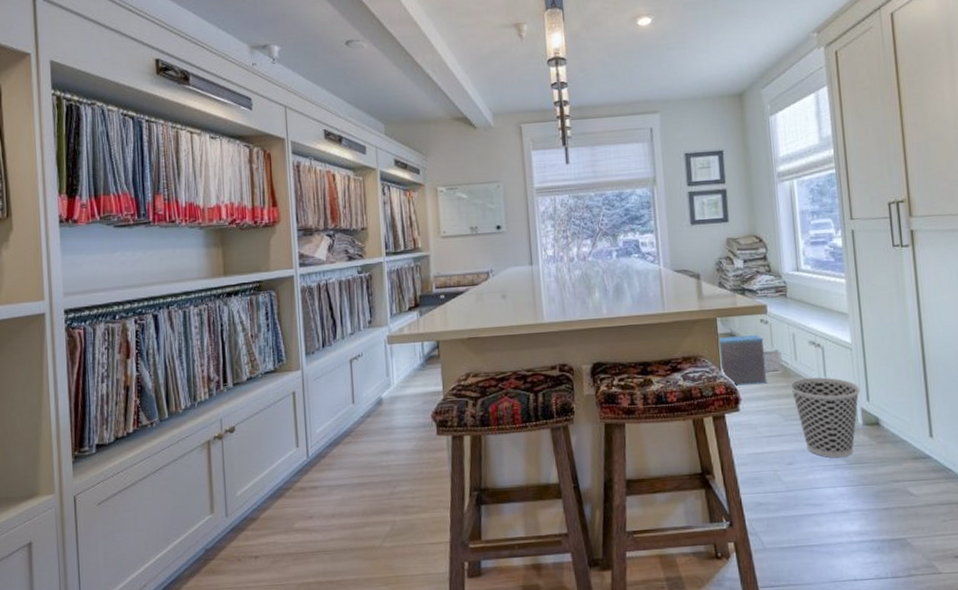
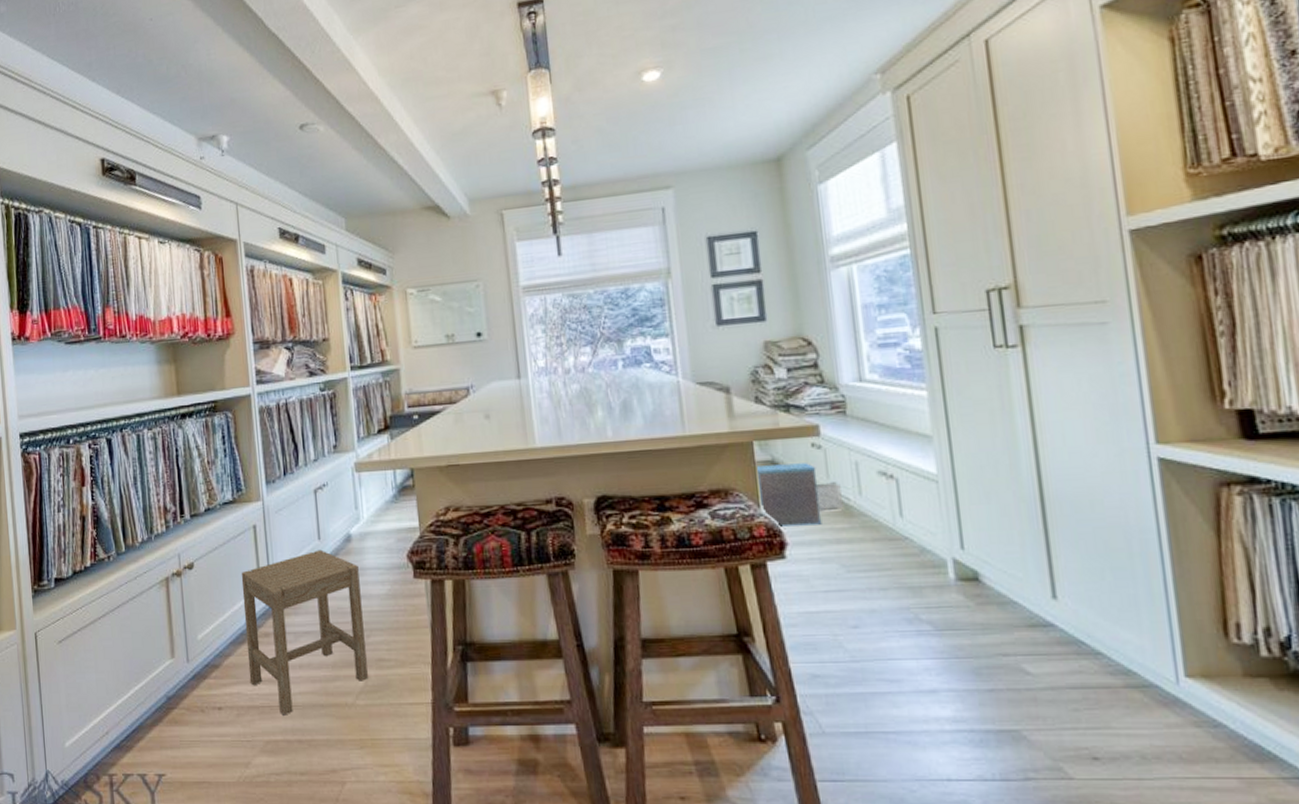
stool: none [280,412,394,560] -> present [241,549,368,716]
wastebasket: present [790,377,861,458] -> none [853,517,952,622]

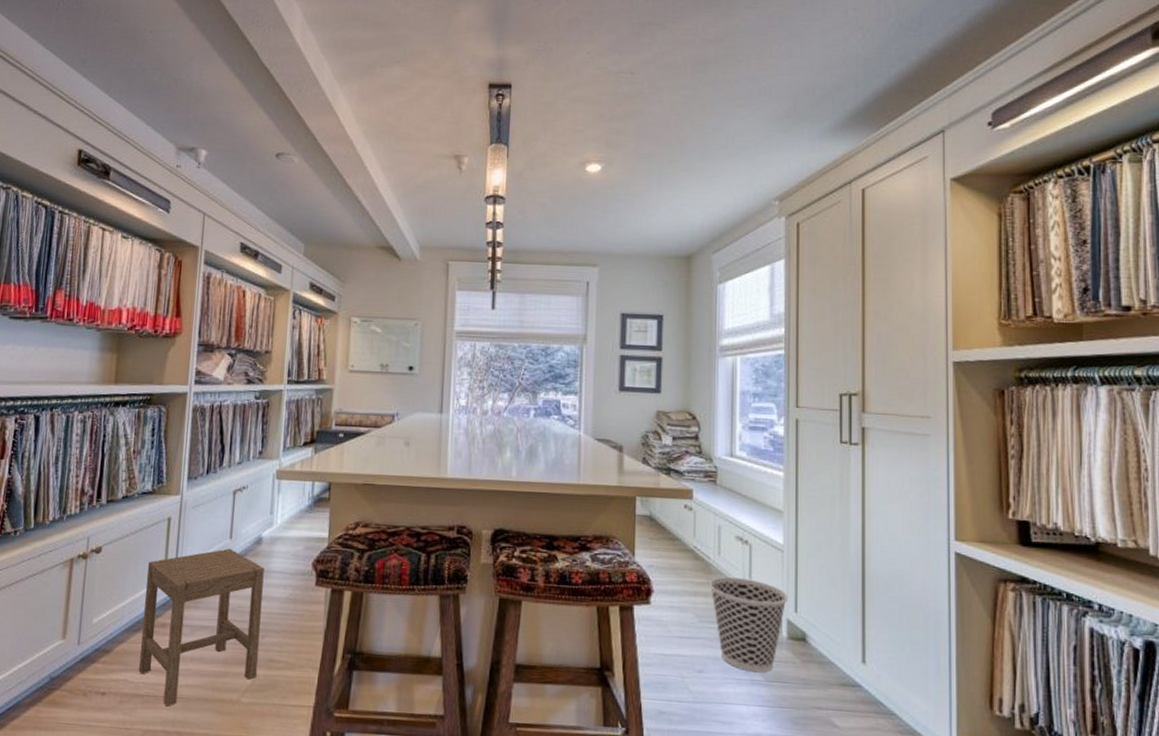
storage bin: present [757,463,843,527] -> none [636,519,704,577]
wastebasket: none [853,517,952,622] -> present [710,577,789,673]

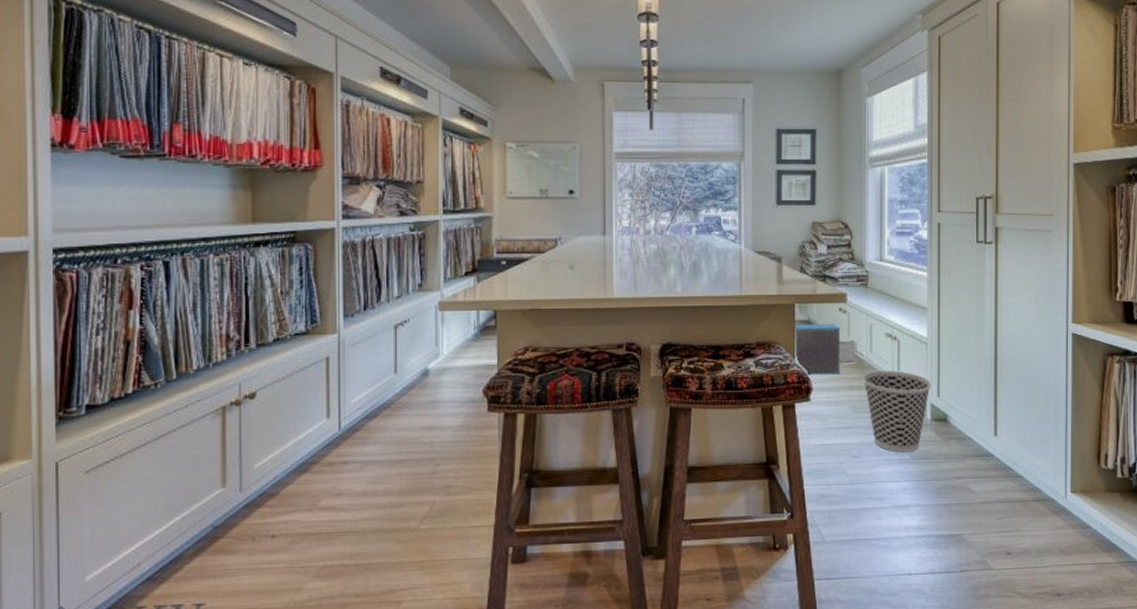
stool: present [138,548,264,707] -> none [308,383,434,541]
storage bin: none [636,519,704,577] -> present [796,324,857,375]

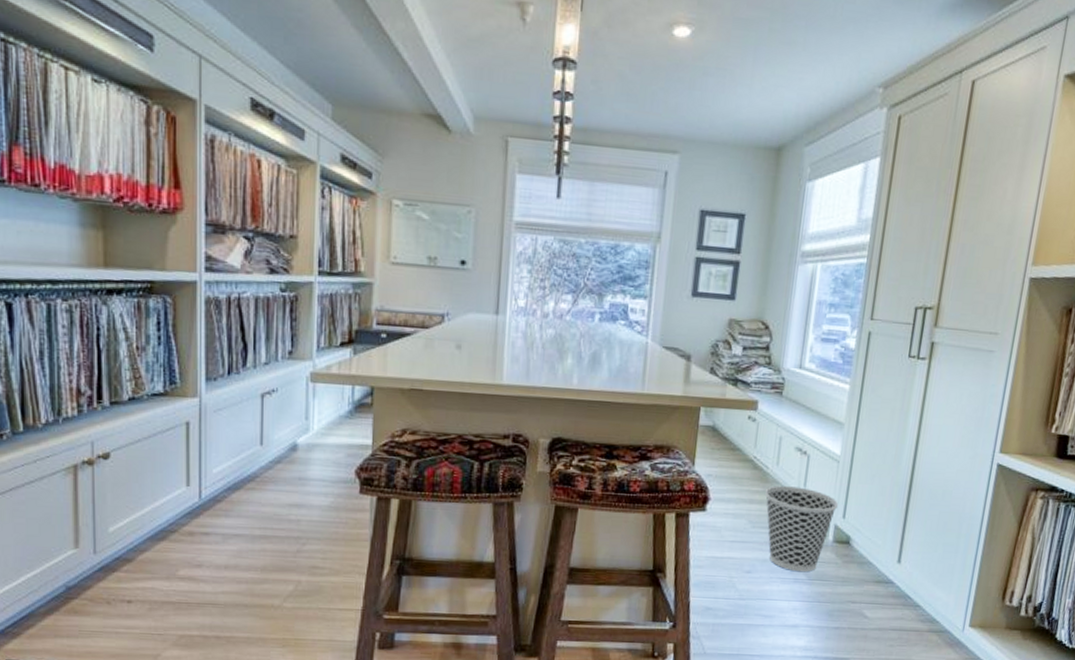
storage bin: present [796,324,857,375] -> none [696,429,764,486]

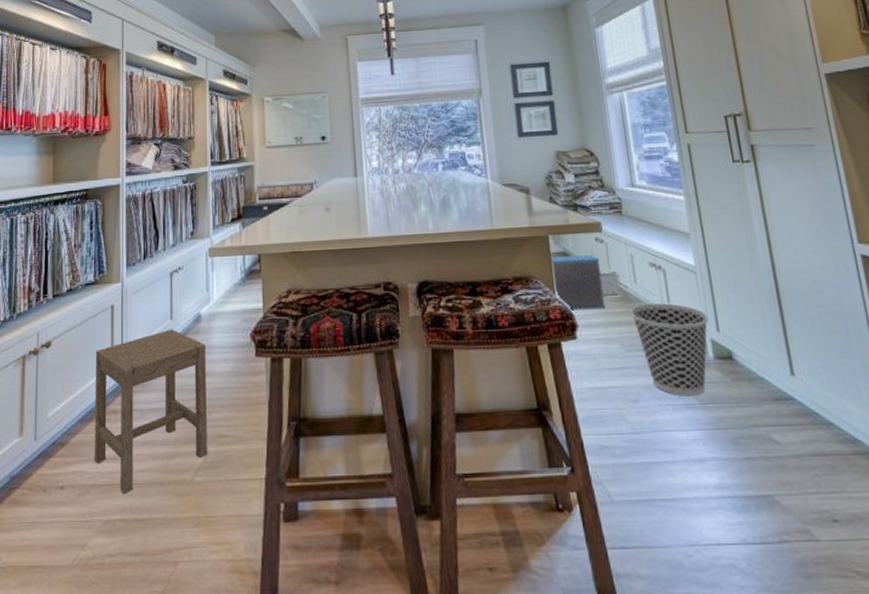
stool: none [166,455,302,613] -> present [94,329,207,494]
storage bin: none [696,429,764,486] -> present [552,255,622,311]

